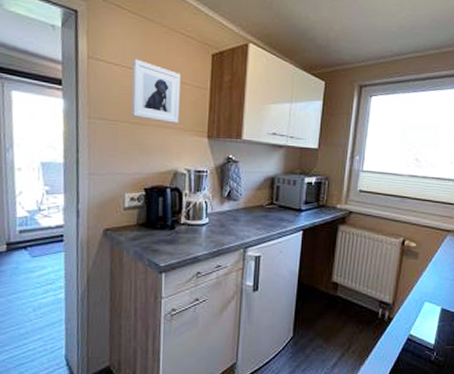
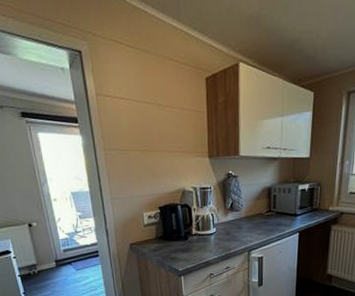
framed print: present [131,58,181,124] -> none [135,91,182,148]

